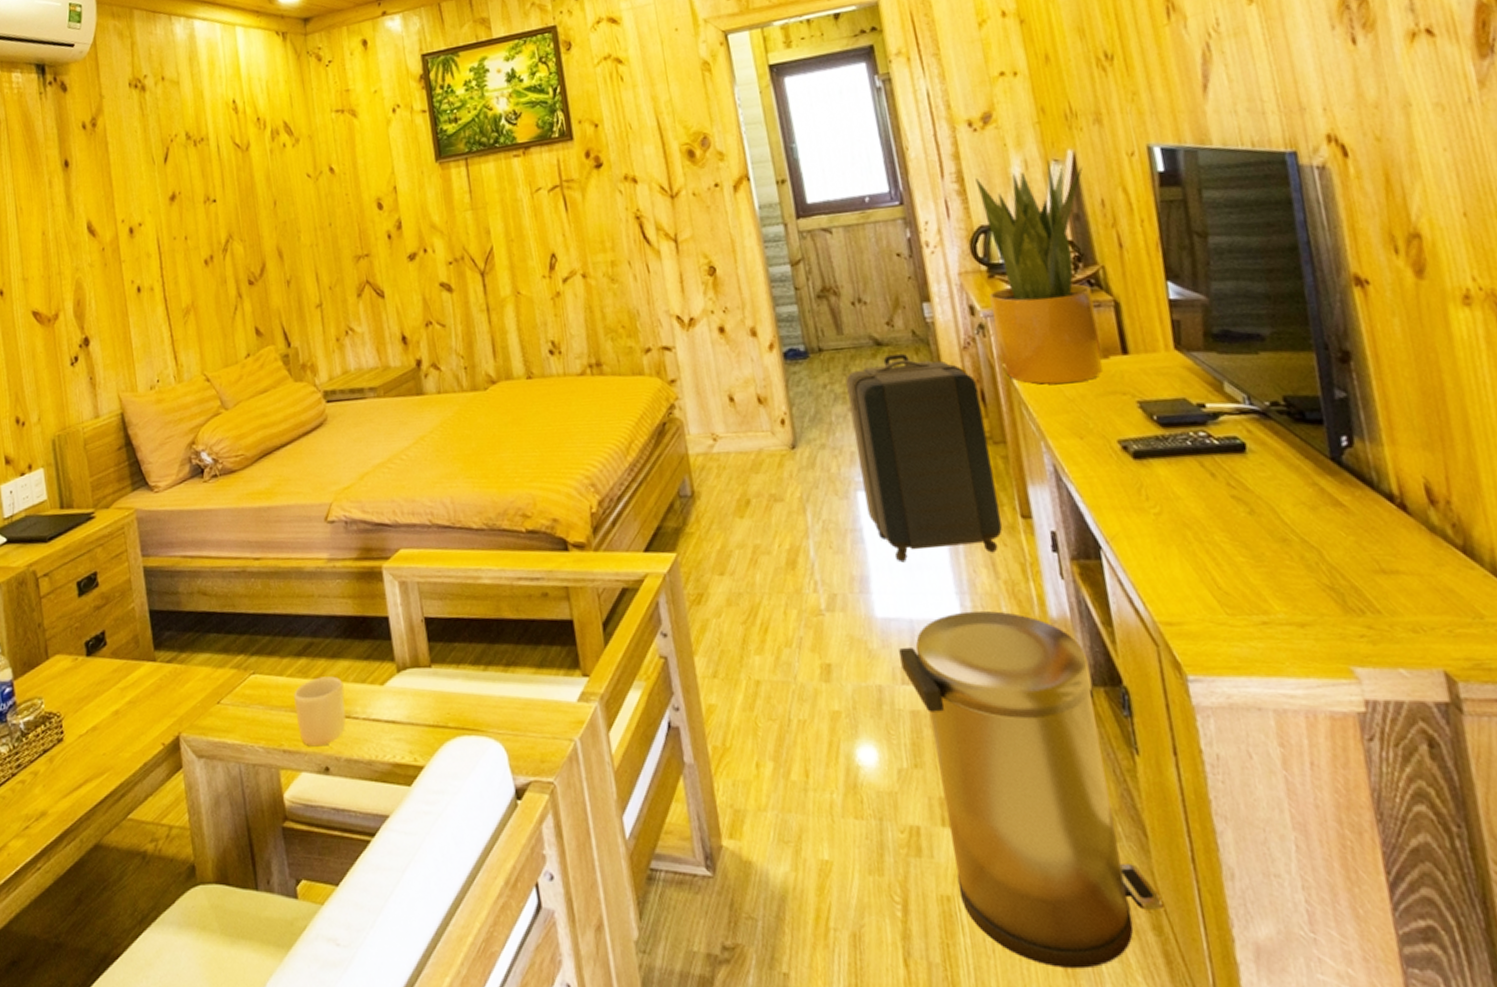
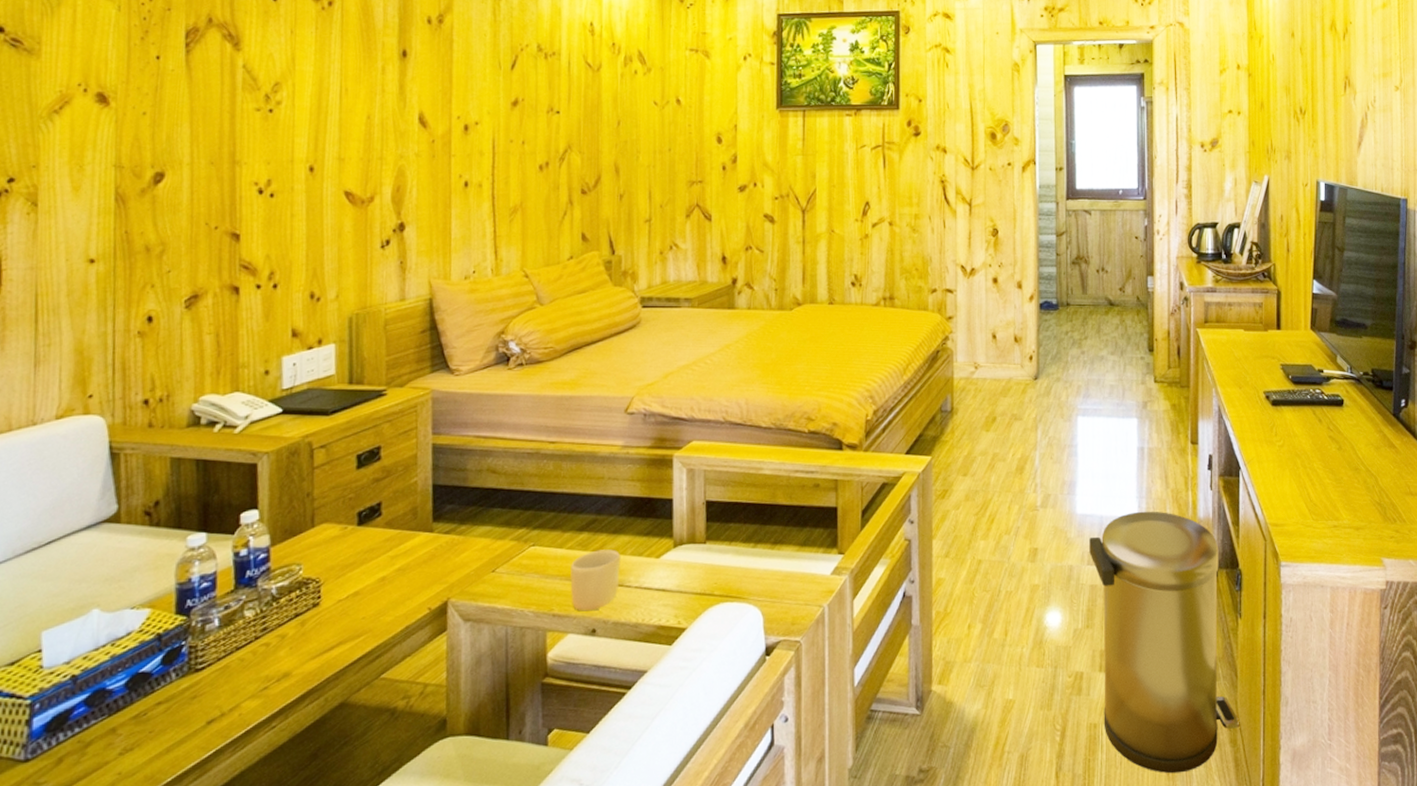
suitcase: present [846,353,1003,563] -> none [1082,313,1177,473]
planter: present [975,160,1103,385] -> none [1195,181,1272,347]

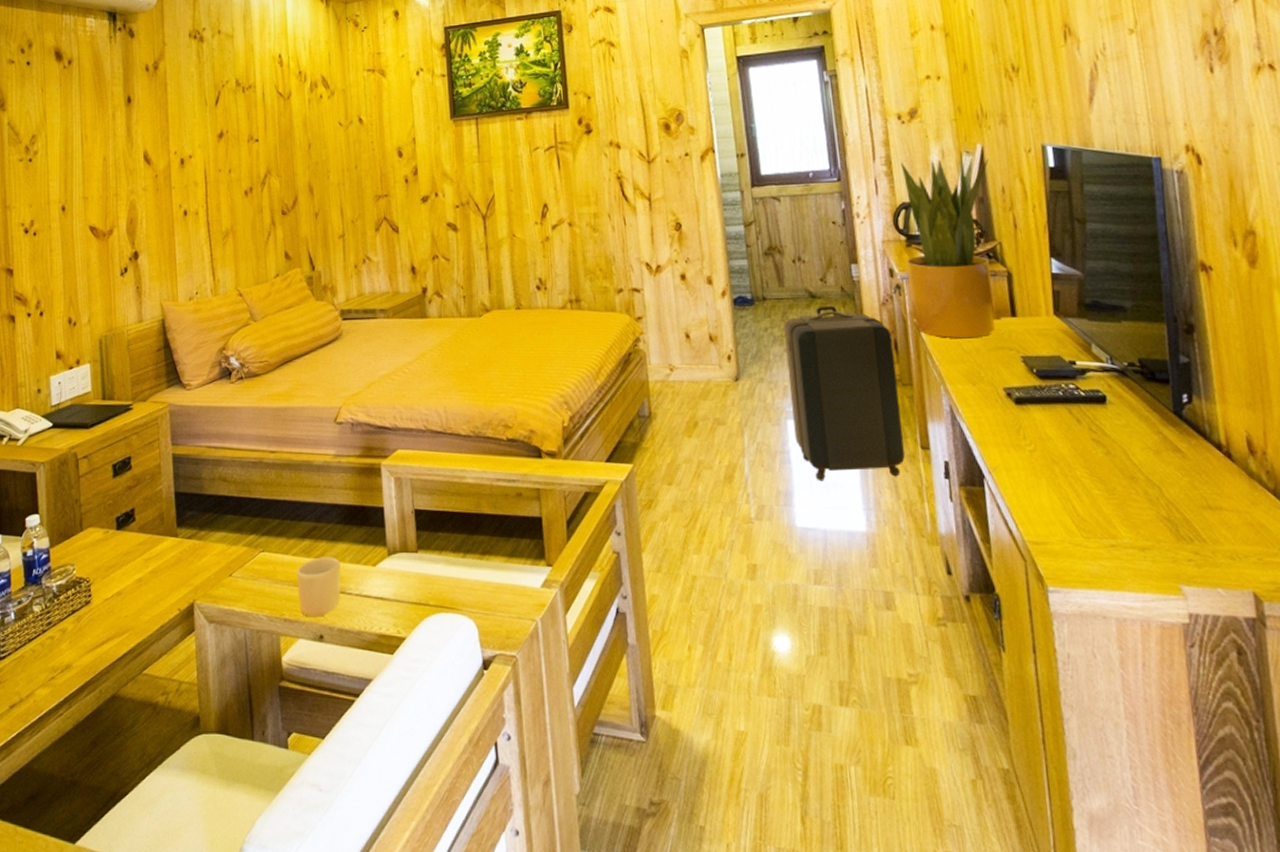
suitcase: none [1082,313,1177,473] -> present [784,305,906,482]
pedal bin: present [1089,511,1240,774] -> none [814,525,1018,830]
planter: none [1195,181,1272,347] -> present [901,152,995,339]

